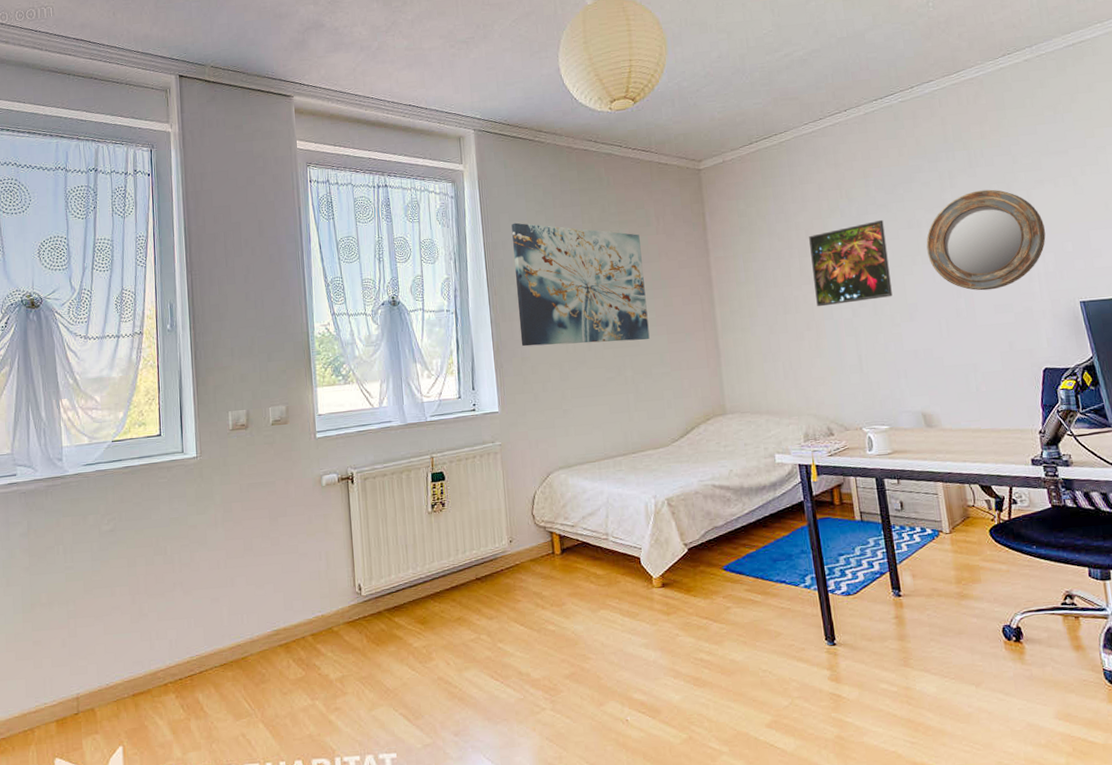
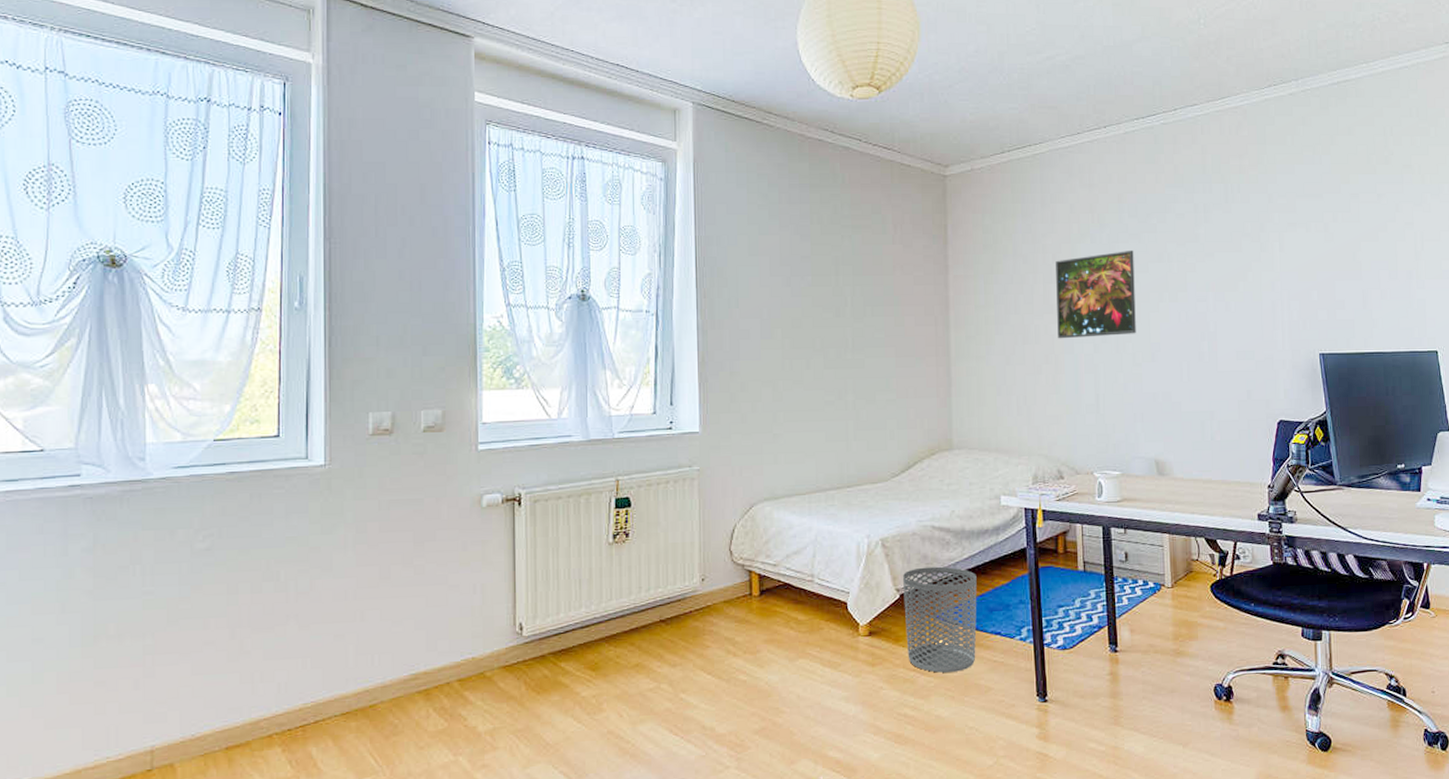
wall art: present [511,222,650,347] -> none [729,216,876,362]
waste bin: none [689,521,764,620] -> present [903,566,977,673]
home mirror: present [926,189,1046,291] -> none [1175,228,1293,335]

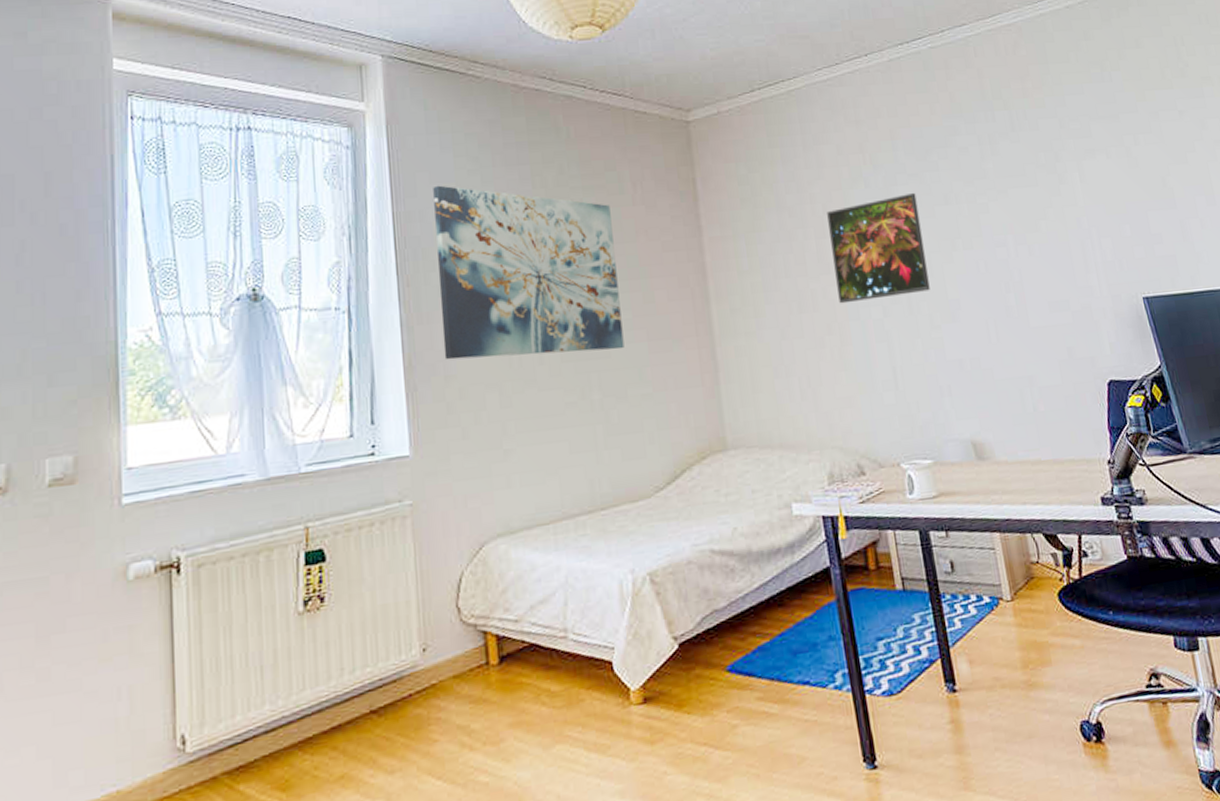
wall art: none [729,216,876,362] -> present [433,185,624,360]
waste bin: present [903,566,977,673] -> none [680,601,782,745]

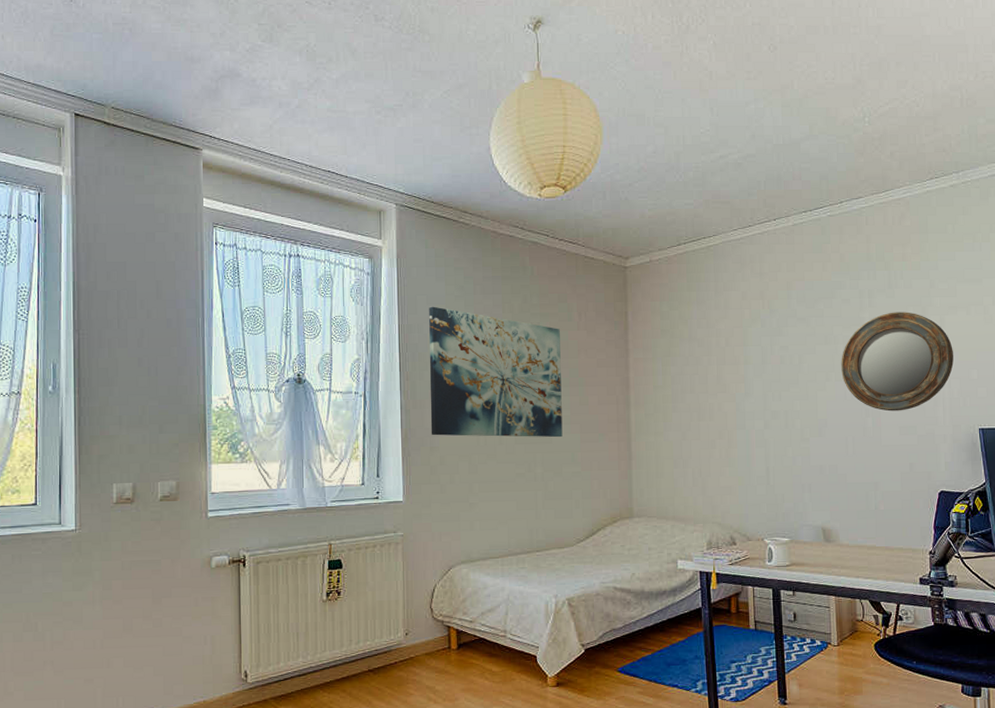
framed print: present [827,192,930,304] -> none [728,333,804,416]
home mirror: none [967,158,1101,284] -> present [841,312,954,411]

